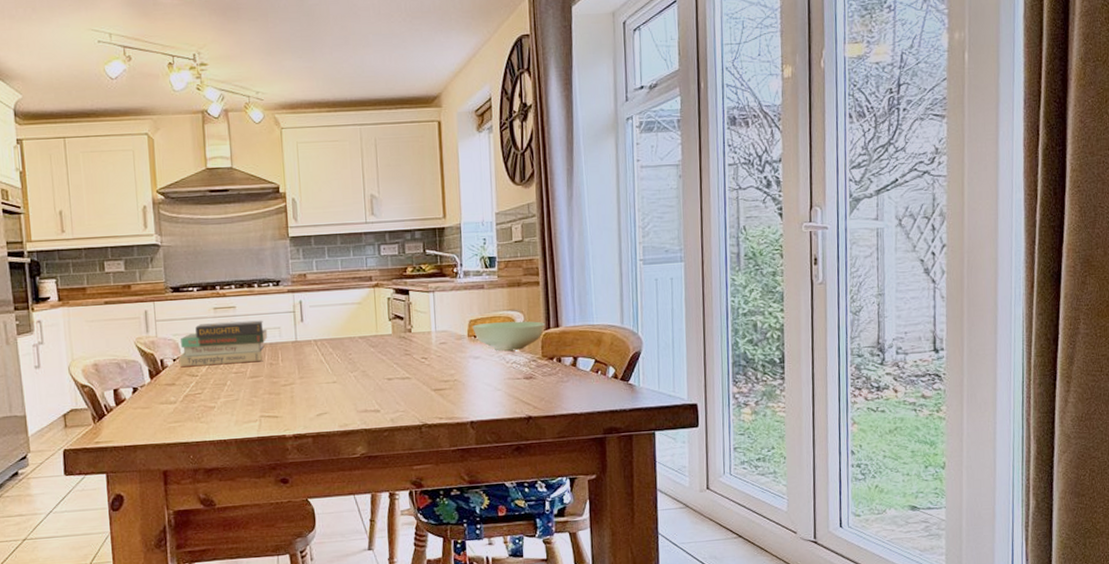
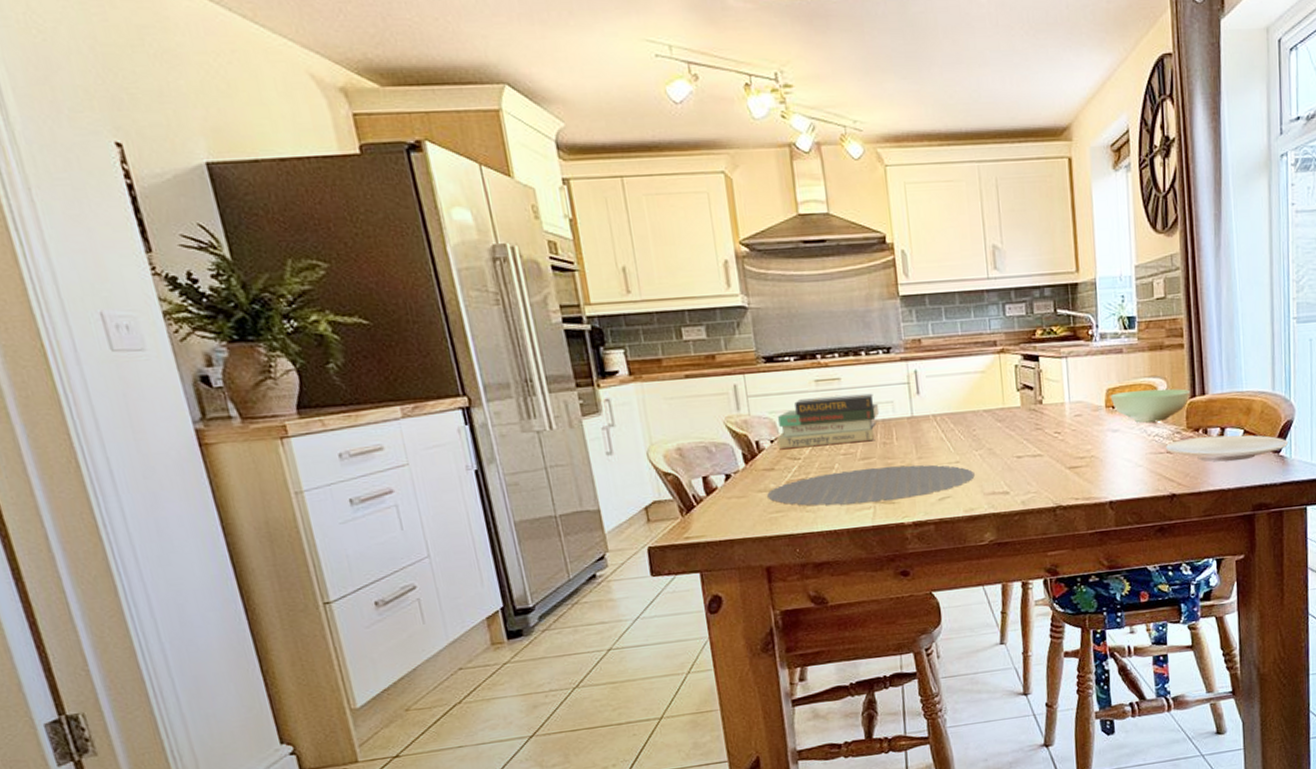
place mat: none [168,383,349,418] -> present [767,464,975,506]
plate: none [522,364,636,388] -> present [1165,435,1288,462]

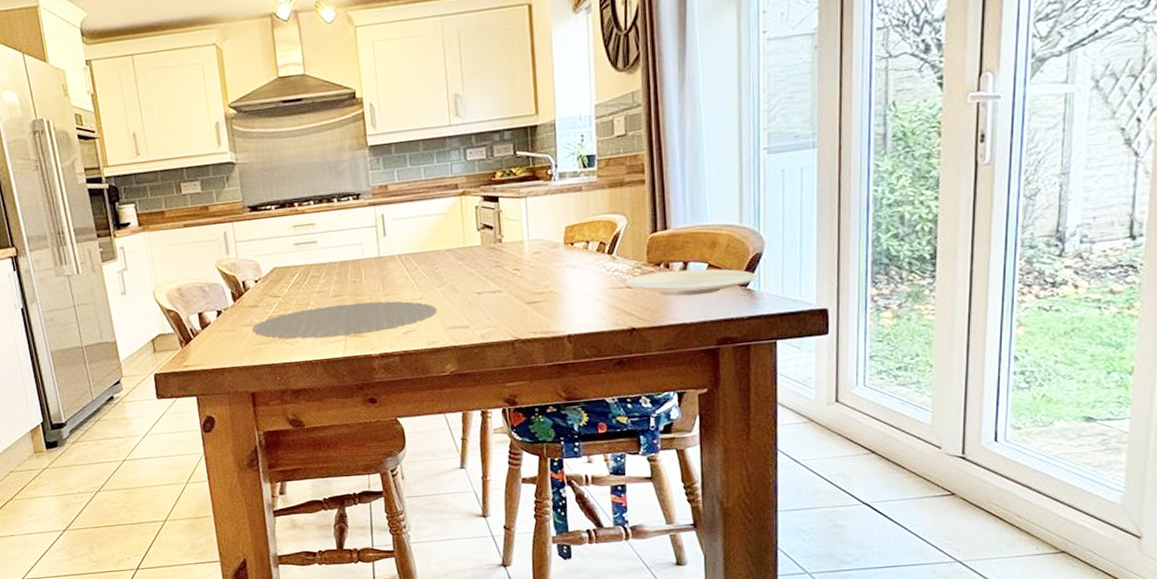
books: present [776,393,880,449] -> none [260,236,350,288]
bowl: present [1110,388,1190,423] -> none [569,224,651,259]

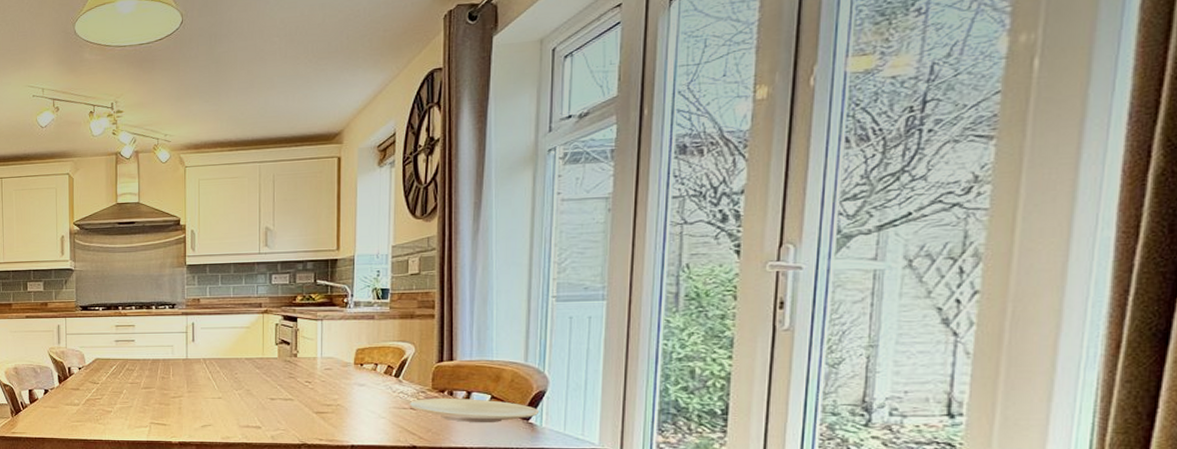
place mat: present [252,301,437,339] -> none [72,395,233,423]

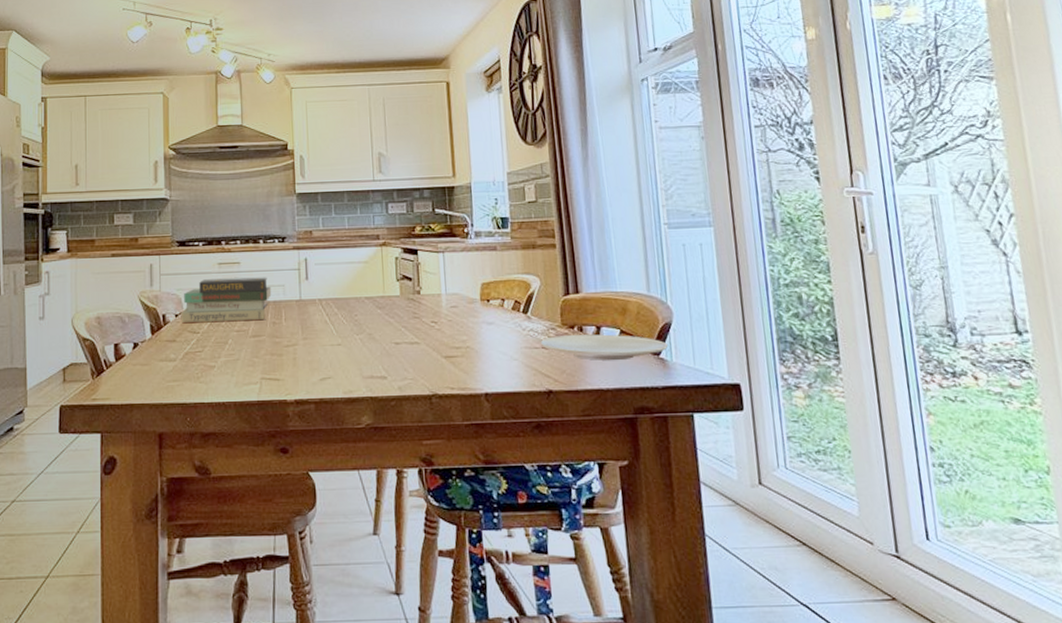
books: none [83,338,162,375] -> present [181,277,272,323]

